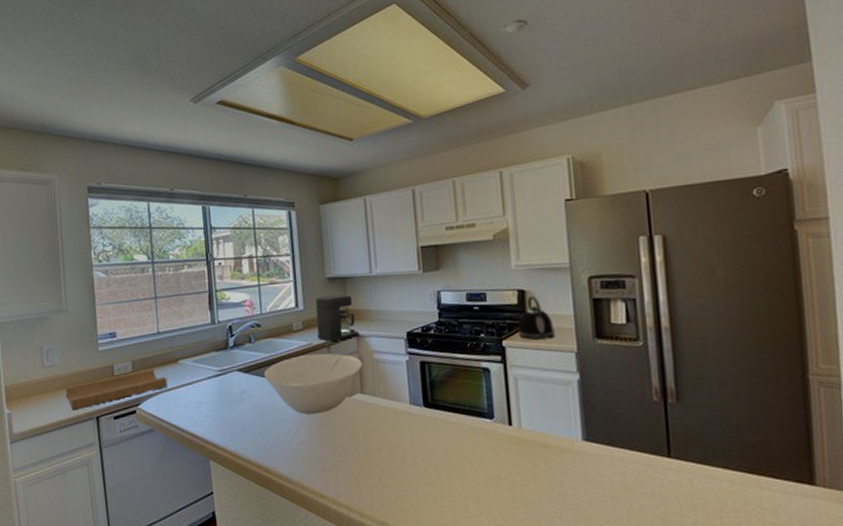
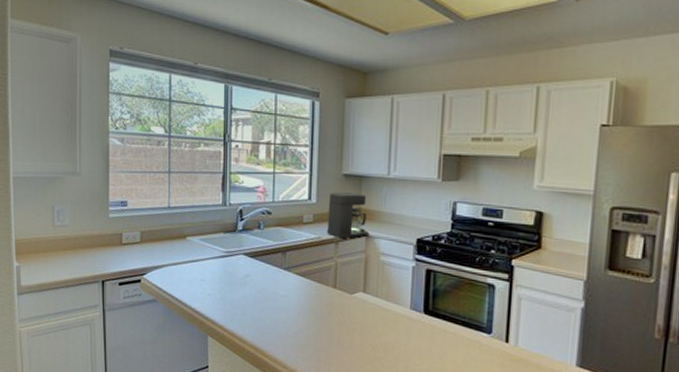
cutting board: present [66,369,168,409] -> none [74,241,174,271]
bowl: present [263,353,363,415] -> none [269,247,369,307]
kettle: present [518,295,556,340] -> none [530,218,568,264]

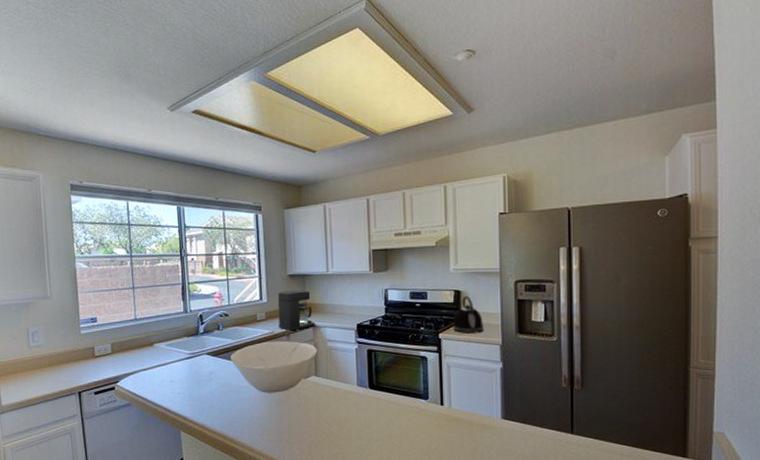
bowl: none [269,247,369,307] -> present [230,340,318,393]
kettle: none [530,218,568,264] -> present [453,295,485,334]

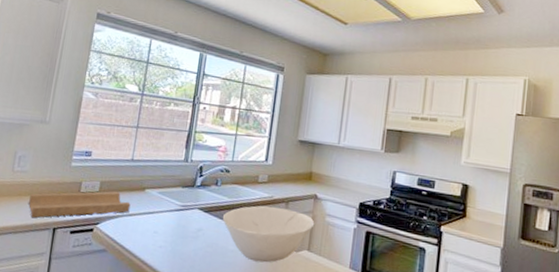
cutting board: none [50,351,144,385] -> present [29,191,131,218]
coffee maker: present [277,290,315,331] -> none [279,155,318,200]
kettle: present [453,295,485,334] -> none [456,190,488,232]

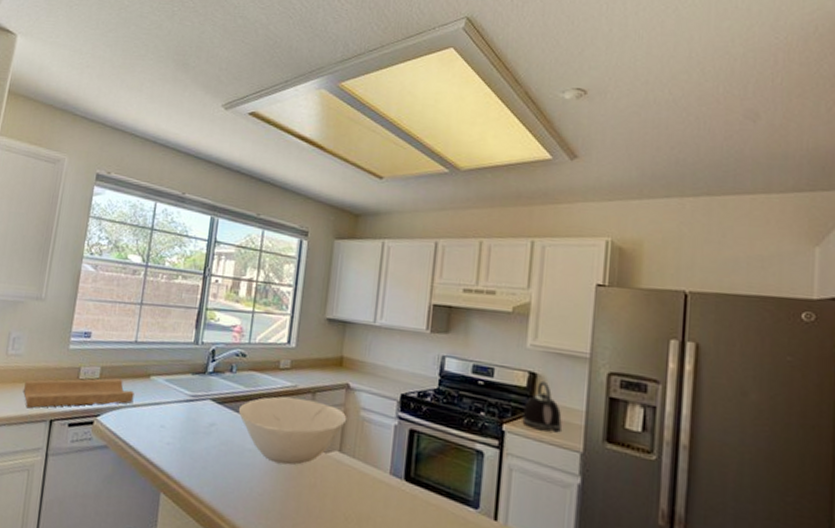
kettle: none [456,190,488,232] -> present [522,380,563,433]

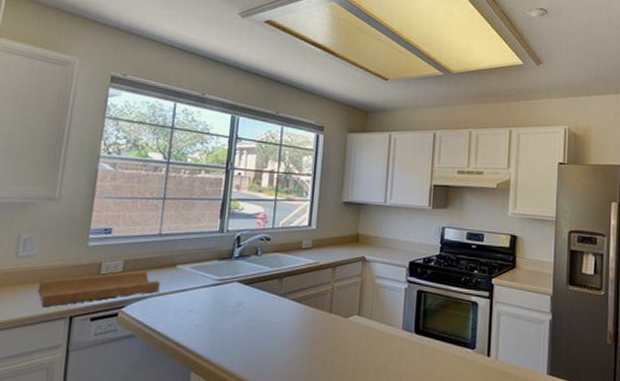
bowl: present [238,396,347,465] -> none [264,272,364,332]
kettle: present [522,380,563,433] -> none [507,241,537,281]

